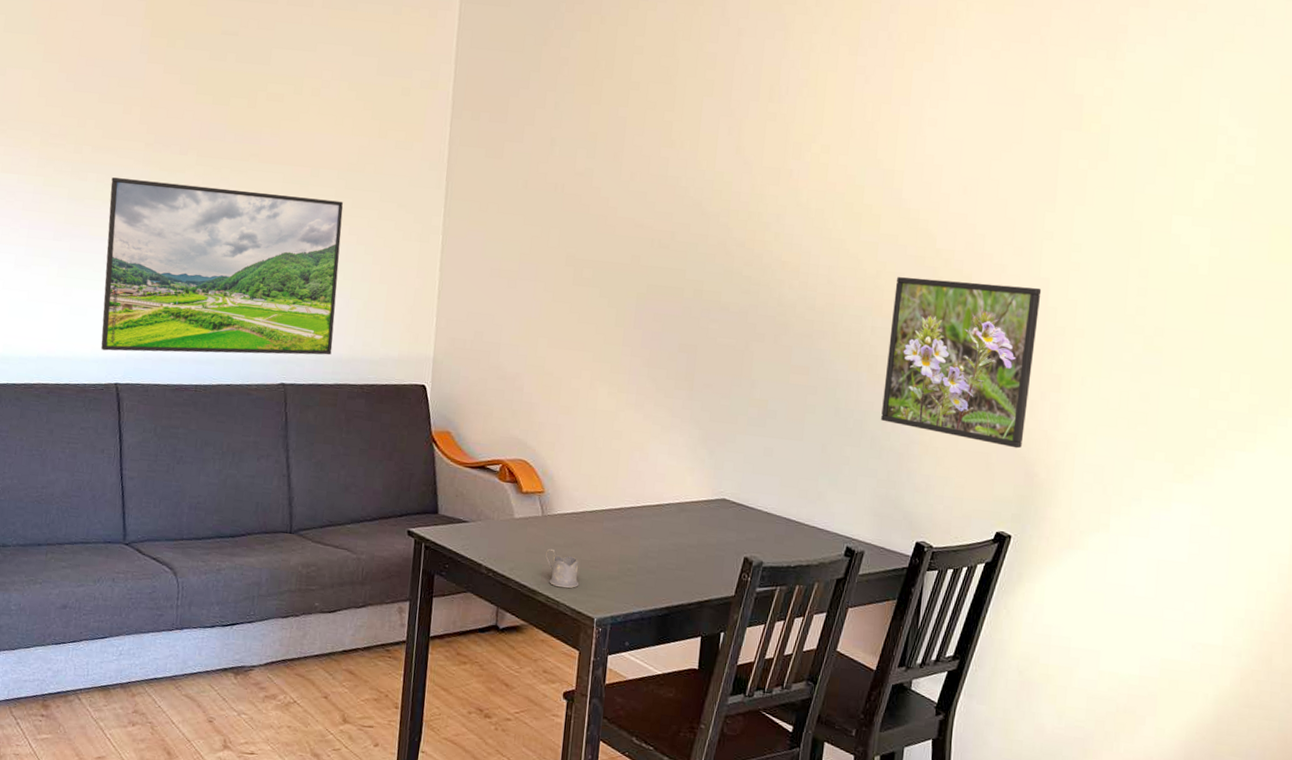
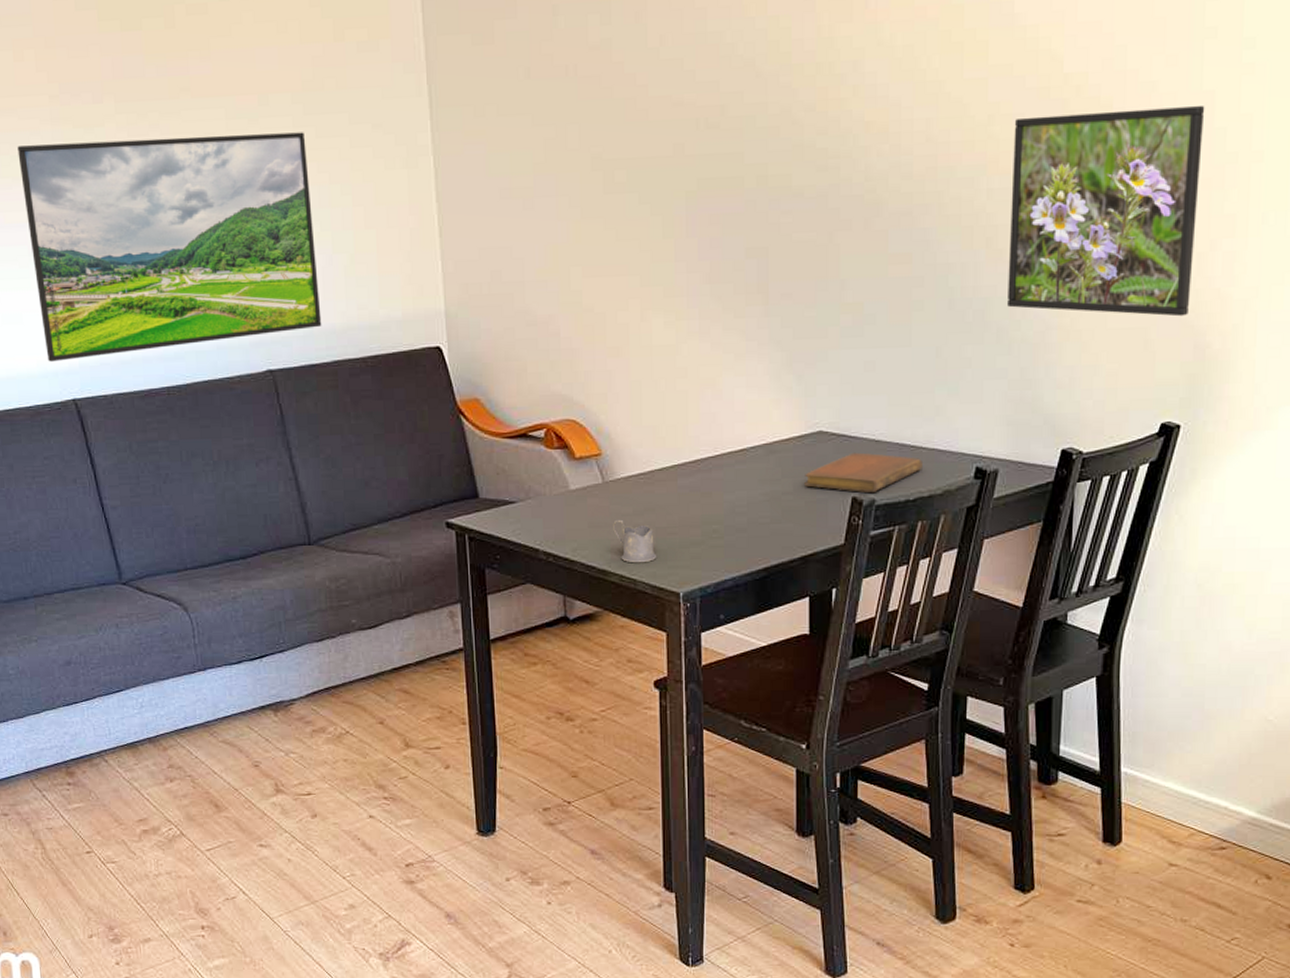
notebook: none [707,520,804,557] -> present [805,452,922,493]

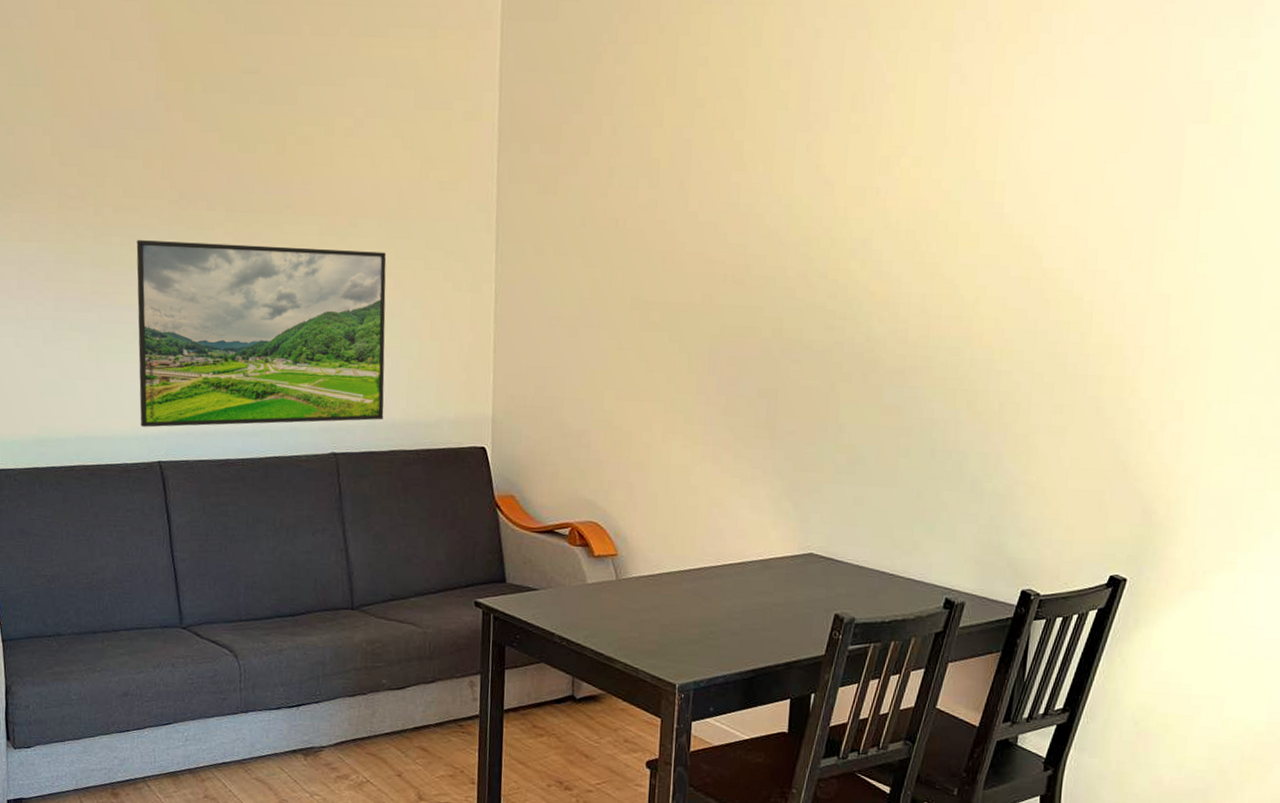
tea glass holder: present [613,519,657,563] -> none [622,613,659,655]
notebook: present [805,452,922,493] -> none [794,575,899,613]
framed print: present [1008,106,1205,317] -> none [982,301,1162,485]

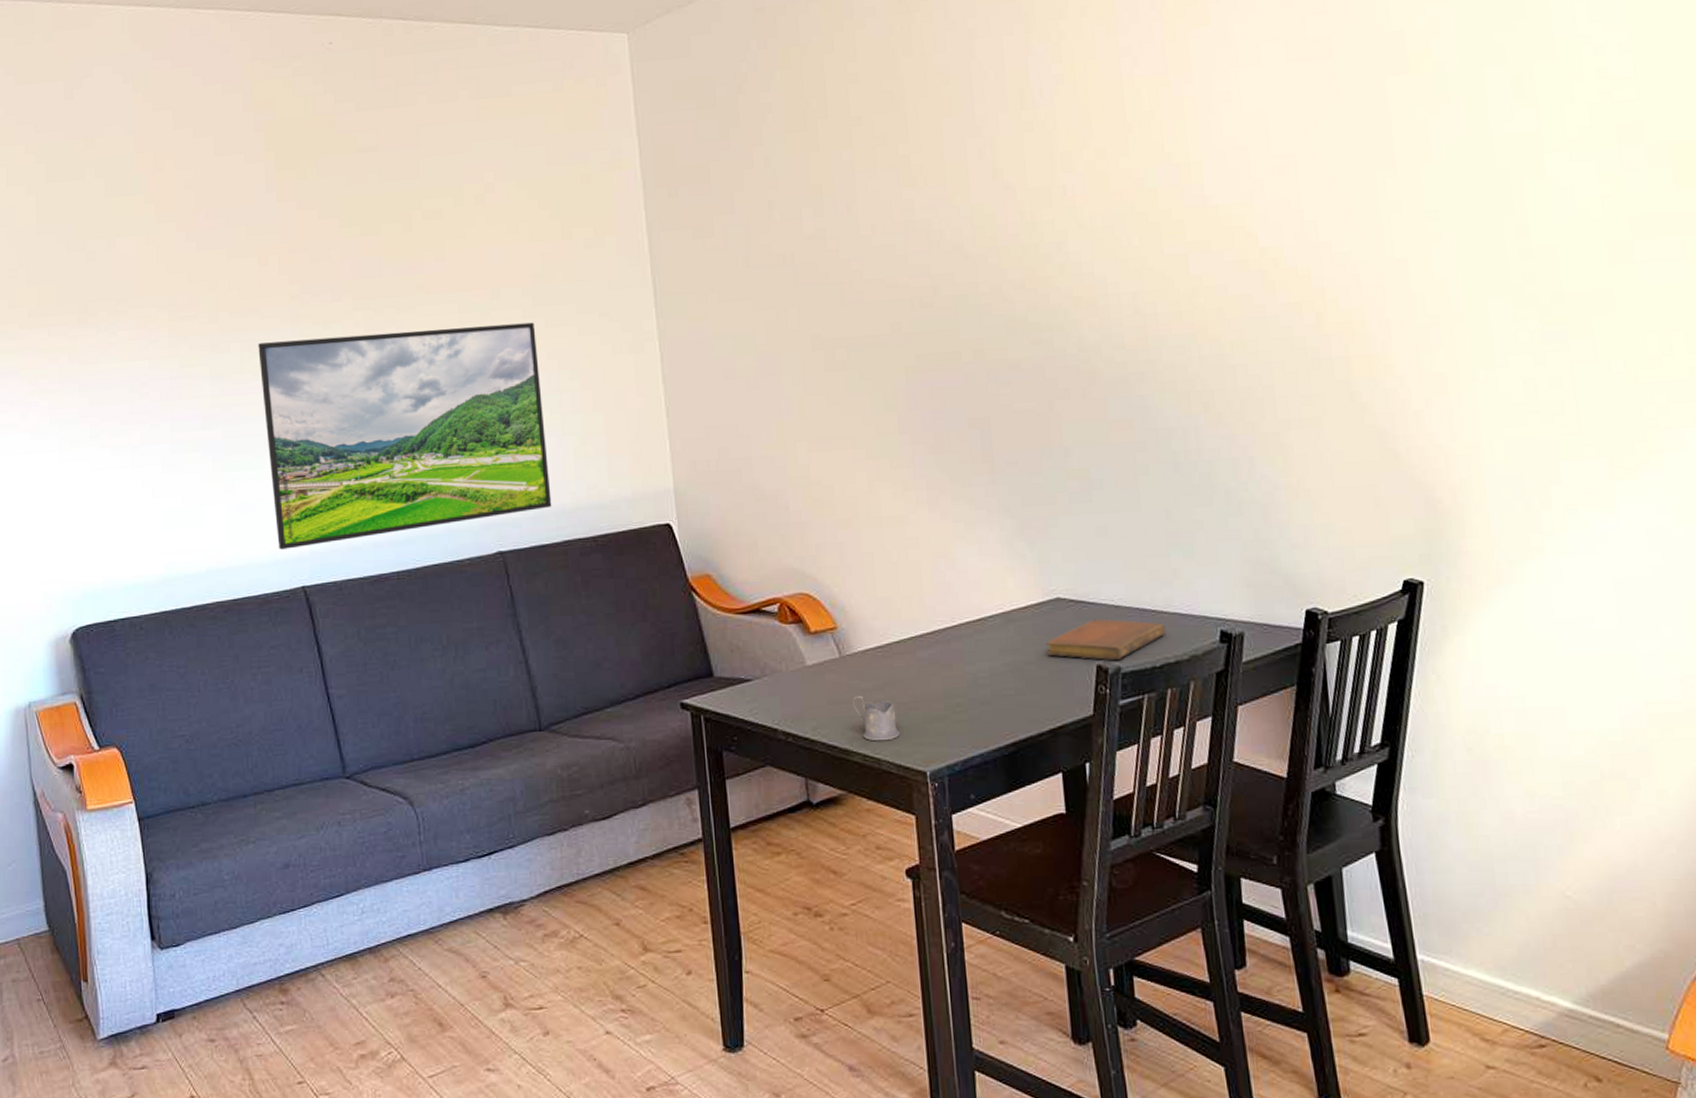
tea glass holder: none [622,613,659,655] -> present [853,695,901,741]
notebook: none [794,575,899,613] -> present [1046,618,1166,661]

